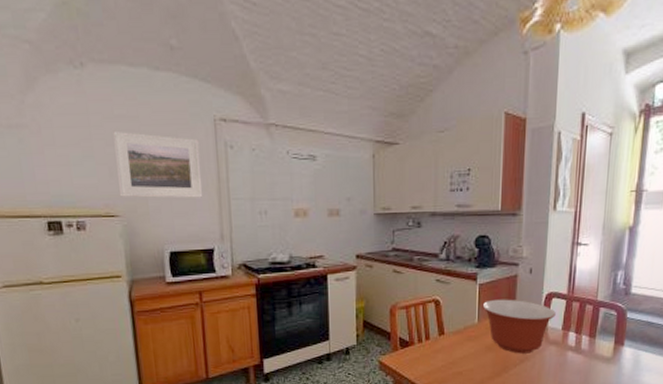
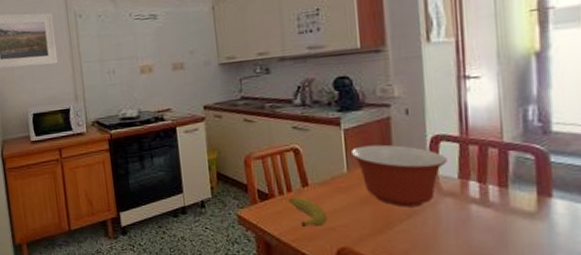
banana: none [425,344,458,371] -> present [288,196,328,227]

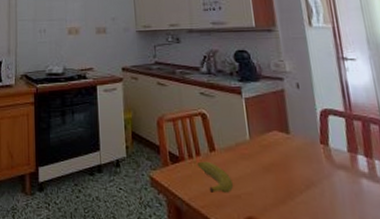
mixing bowl: present [350,144,447,207] -> none [251,115,337,178]

